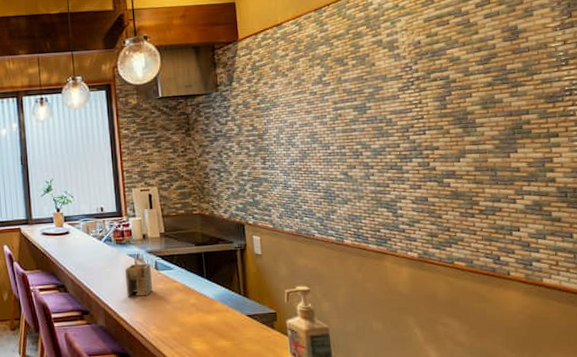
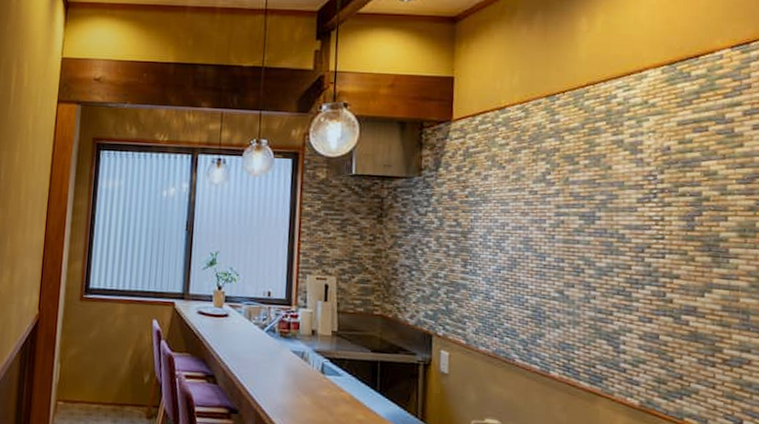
napkin holder: present [125,257,152,297] -> none [284,356,316,402]

